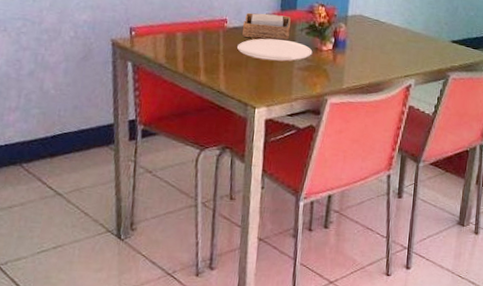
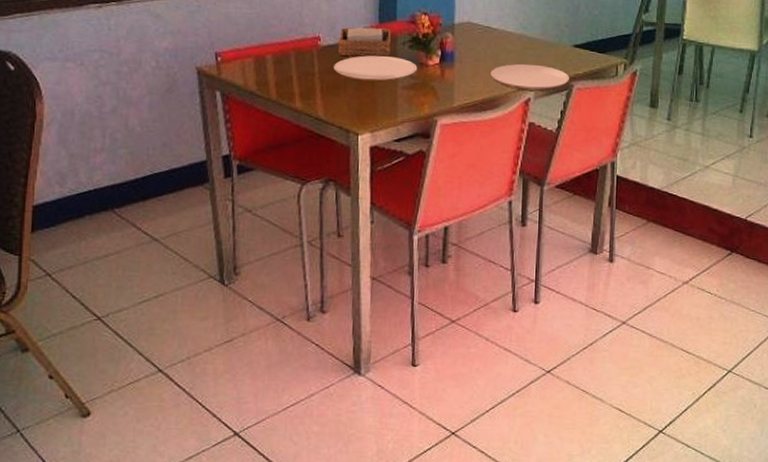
plate: none [377,54,446,79] -> present [490,63,569,92]

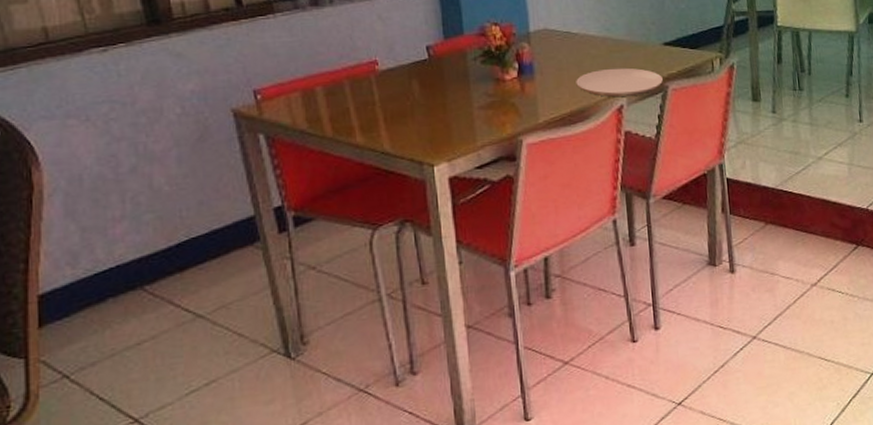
plate: present [334,55,418,81] -> none [397,75,494,105]
napkin holder: present [337,27,392,57] -> none [398,44,462,79]

